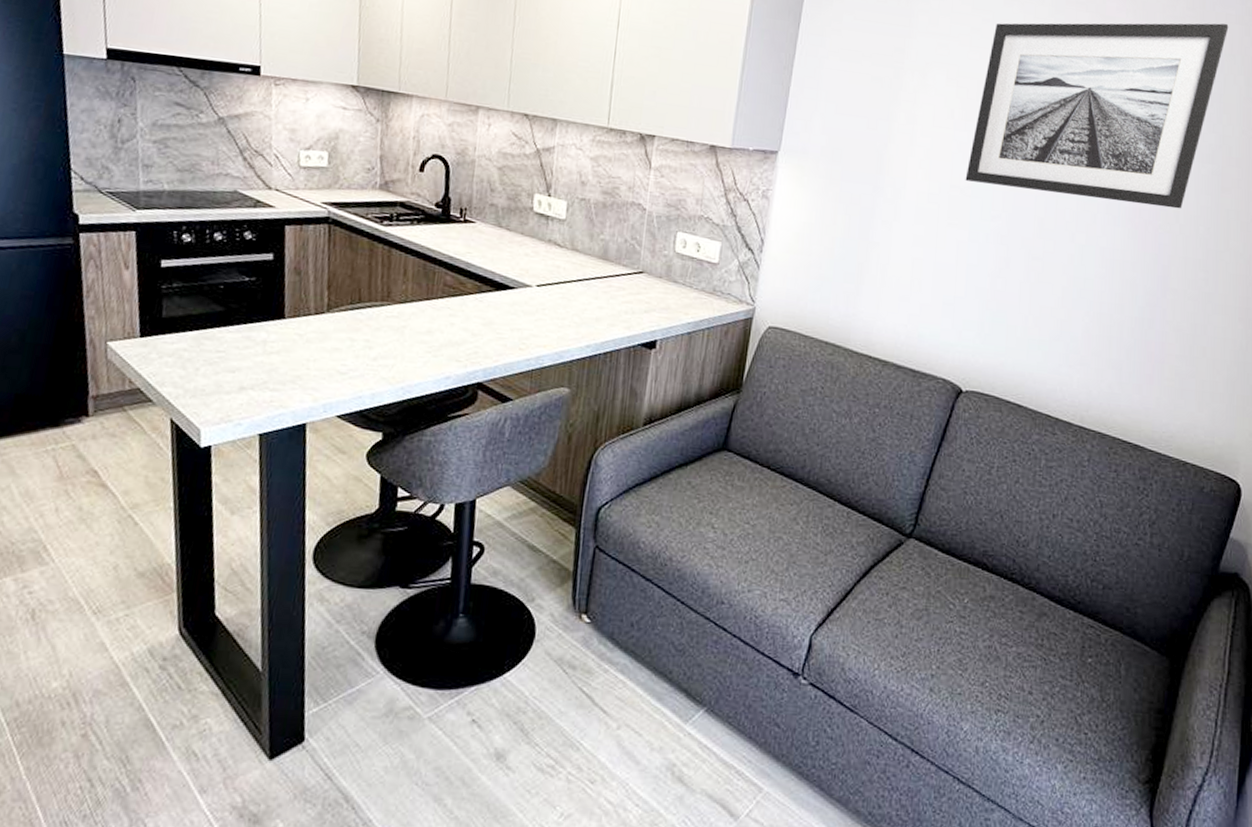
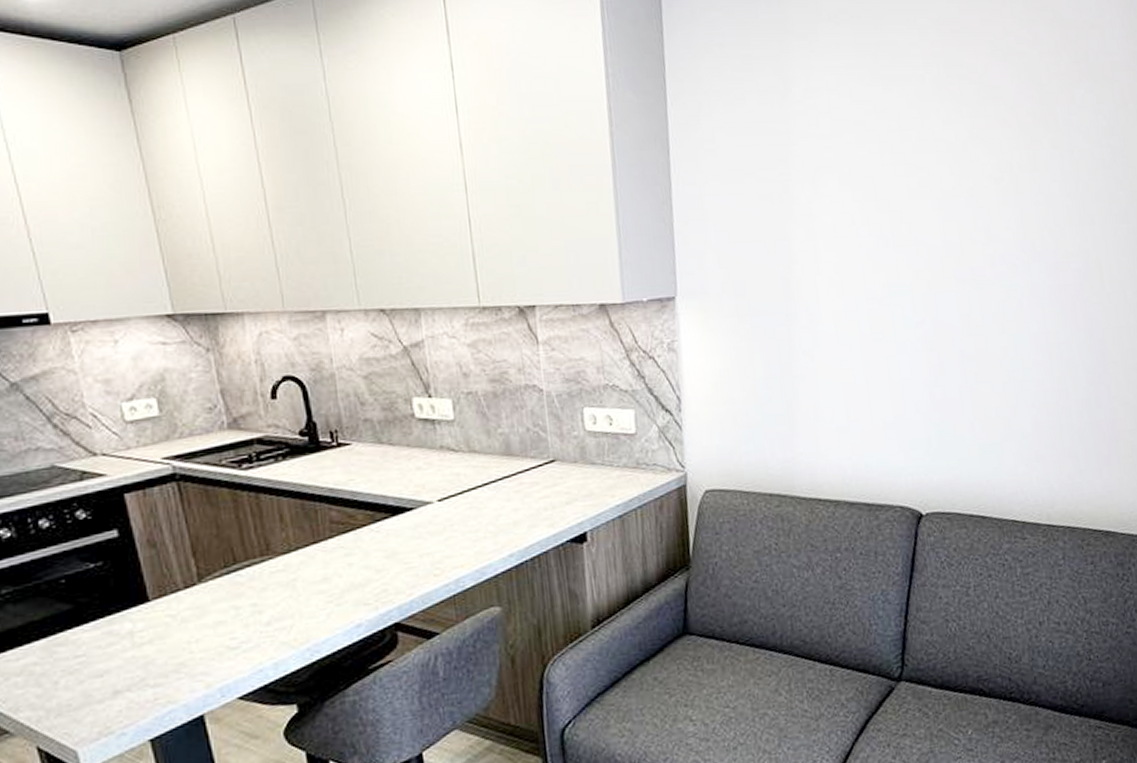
wall art: present [965,23,1229,209] -> none [878,72,1117,290]

